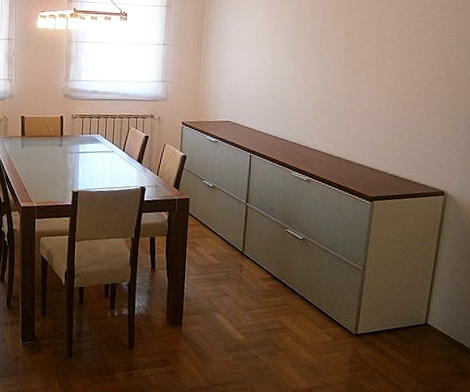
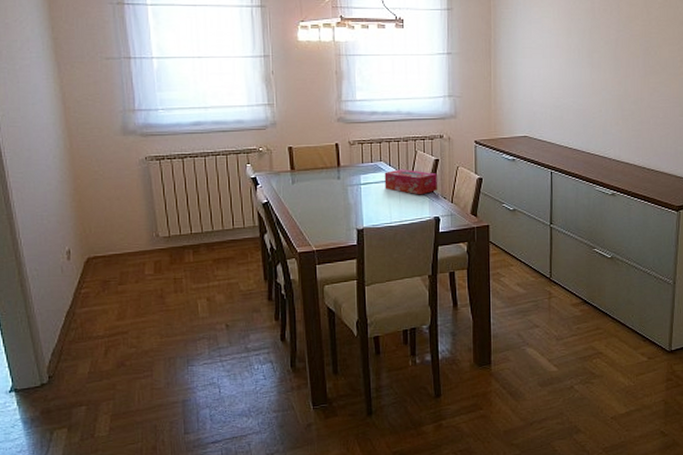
tissue box: none [99,142,146,166] -> present [384,169,437,195]

